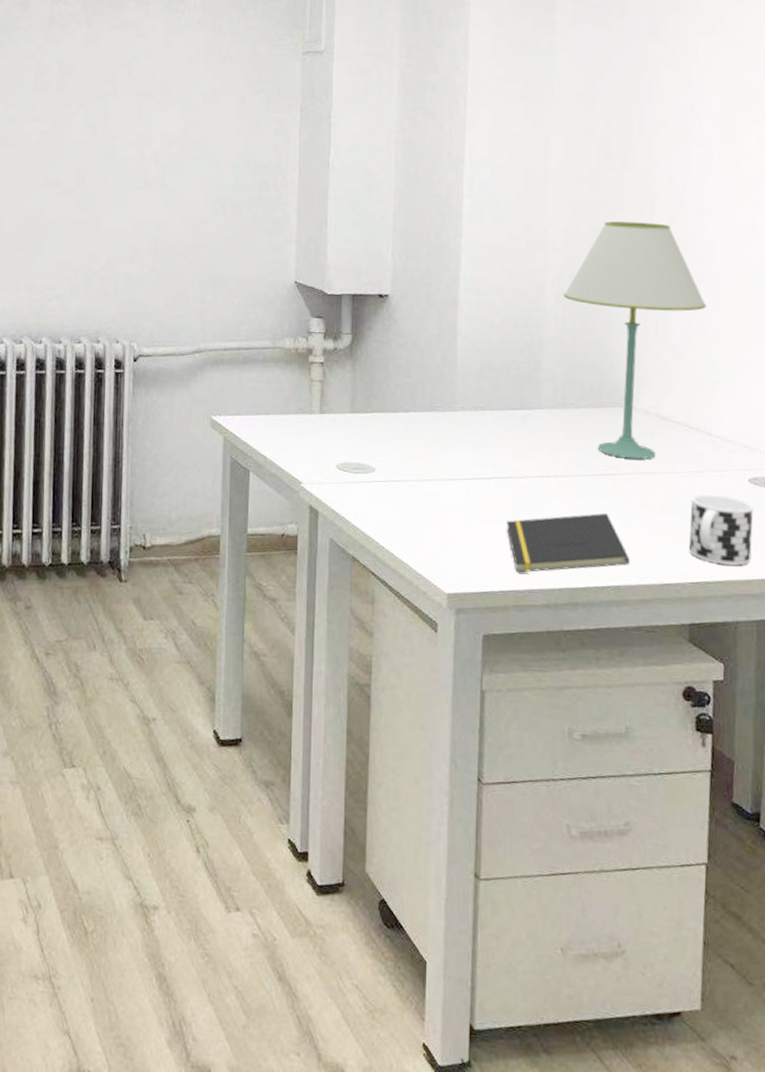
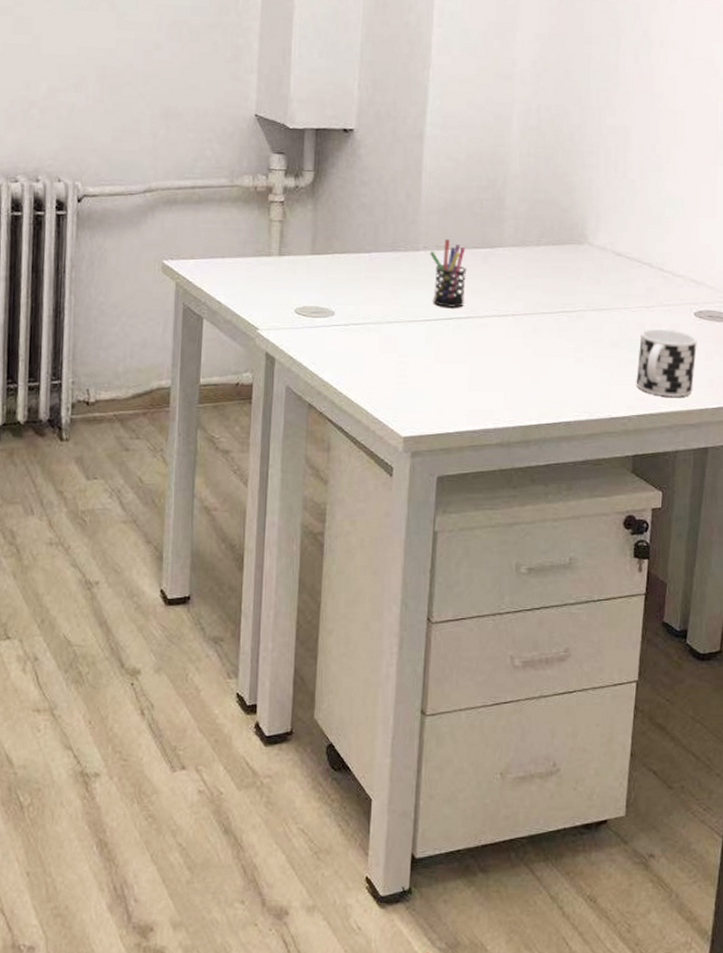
pen holder: none [467,400,506,468] -> present [429,239,467,309]
notepad: present [506,512,631,573] -> none [463,350,582,413]
table lamp: present [563,221,707,459] -> none [528,54,665,296]

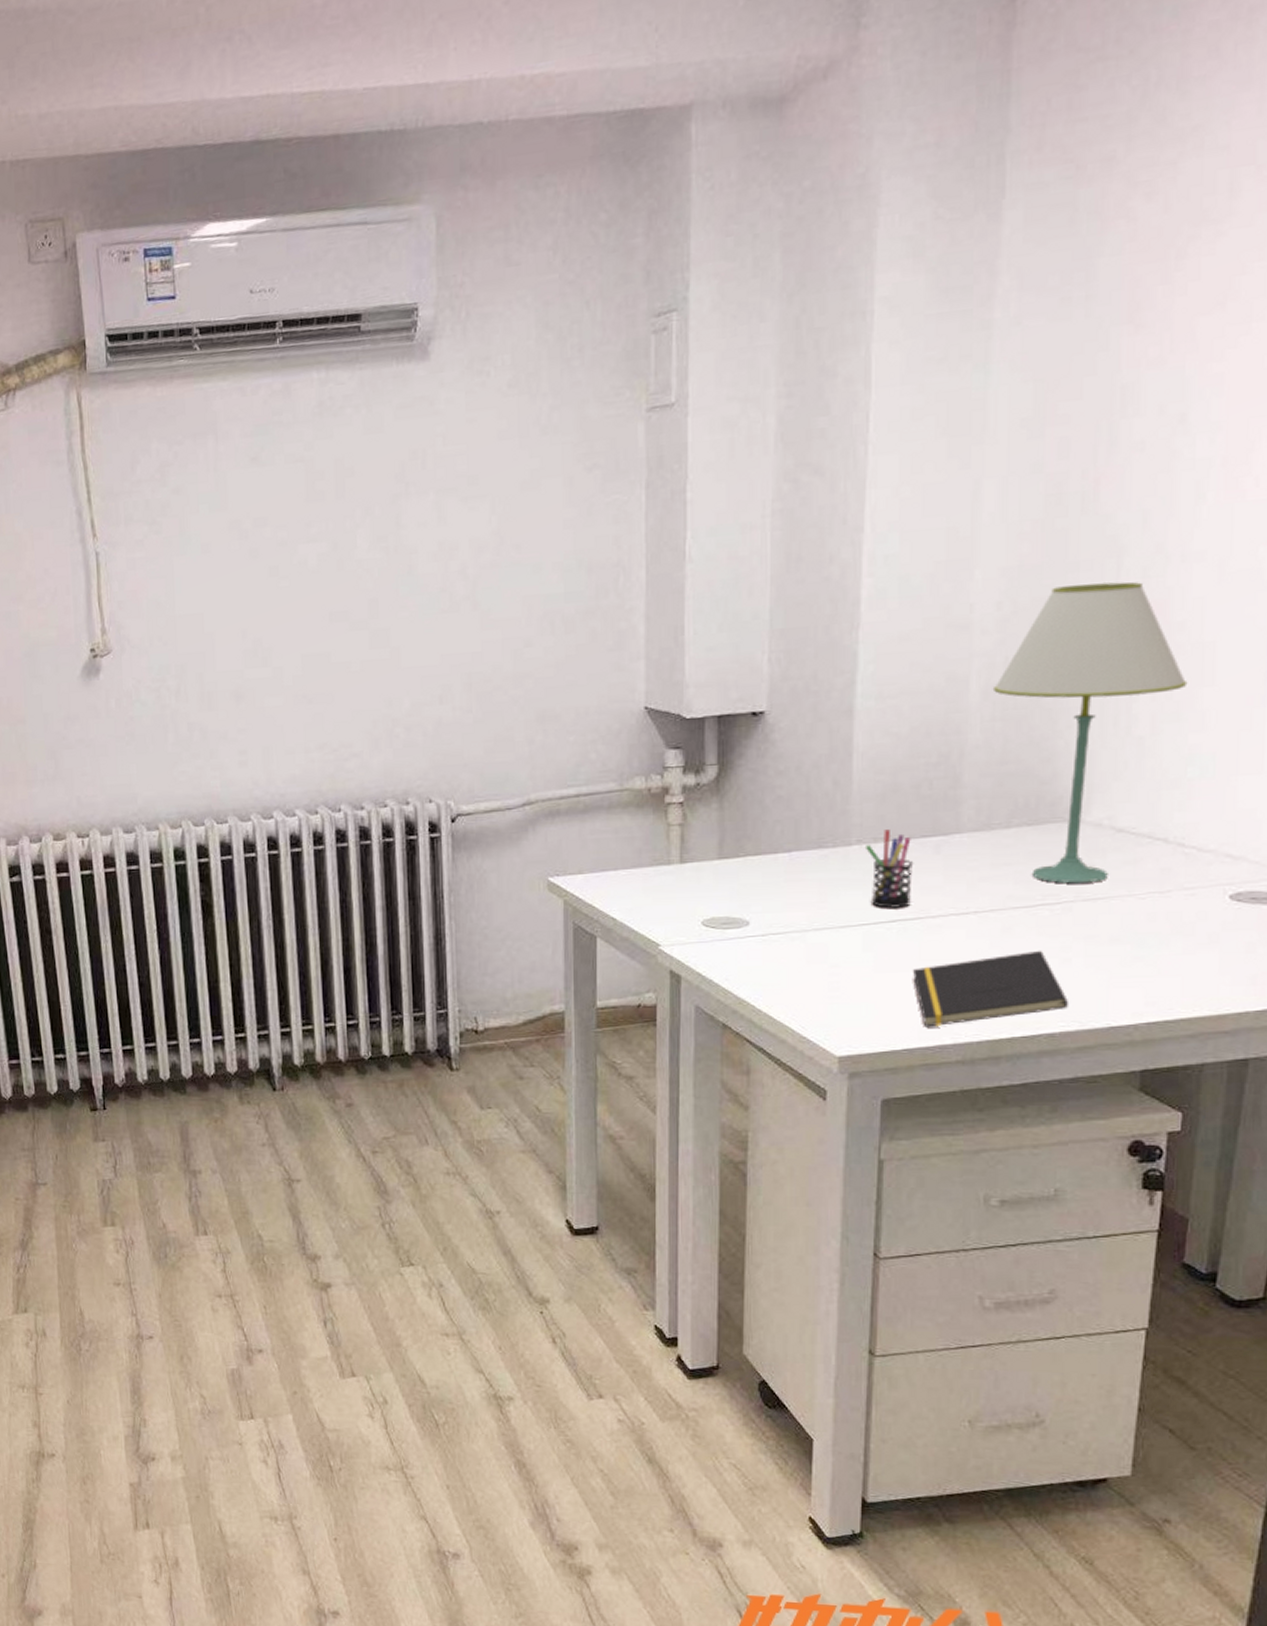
notepad: none [463,350,582,413] -> present [912,950,1069,1028]
table lamp: none [528,54,665,296] -> present [992,582,1188,884]
cup: present [636,329,697,397] -> none [1145,918,1234,999]

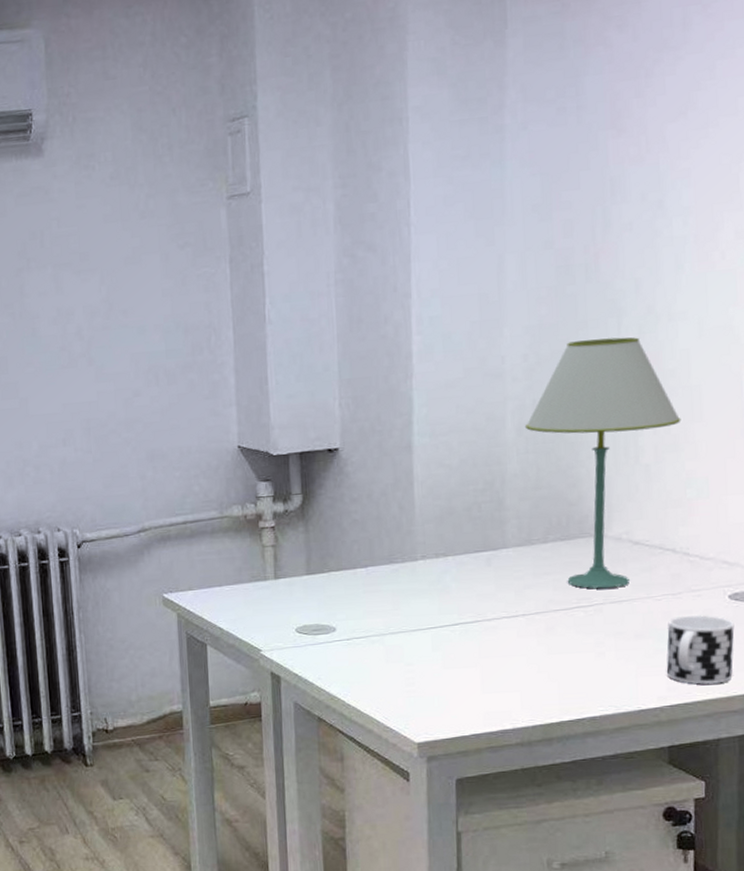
pen holder: present [864,829,914,909] -> none [428,546,470,614]
notepad: present [912,950,1069,1028] -> none [474,646,606,715]
cup: none [1145,918,1234,999] -> present [666,615,735,685]

